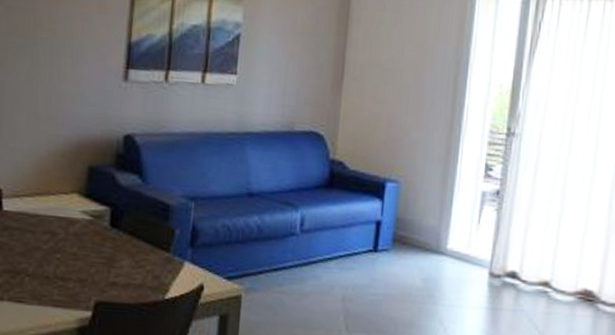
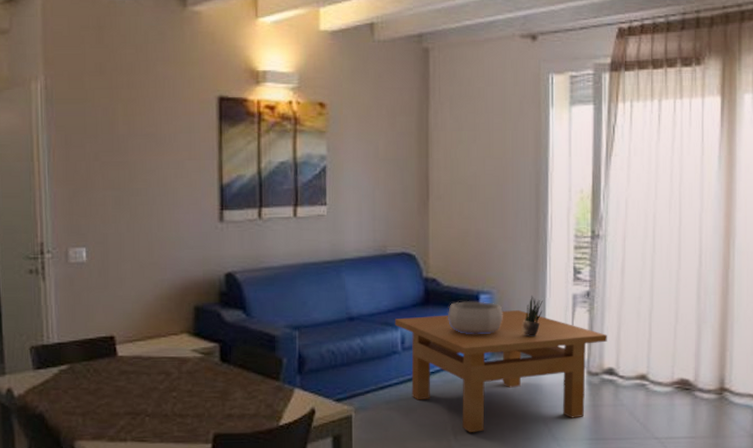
table: none [295,199,514,325] -> present [394,310,607,432]
decorative bowl: none [351,187,408,225] -> present [448,301,503,335]
potted plant: none [427,188,451,231] -> present [522,295,543,336]

